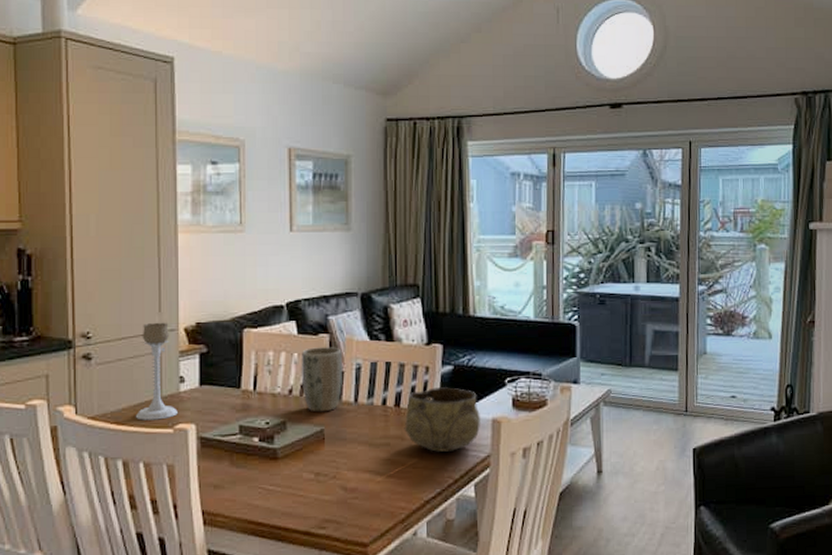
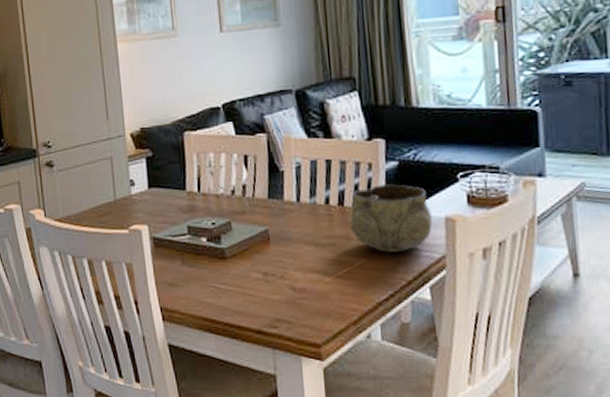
candle holder: present [135,322,178,420] -> none [94,129,131,222]
plant pot: present [301,347,342,412] -> none [241,146,283,213]

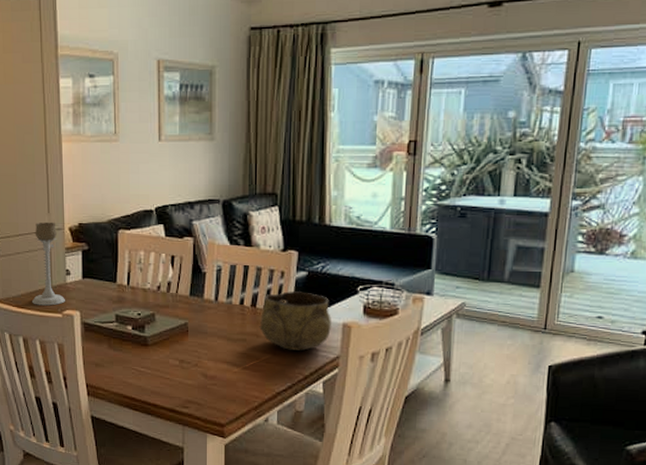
candle holder: none [94,129,131,222] -> present [31,222,65,306]

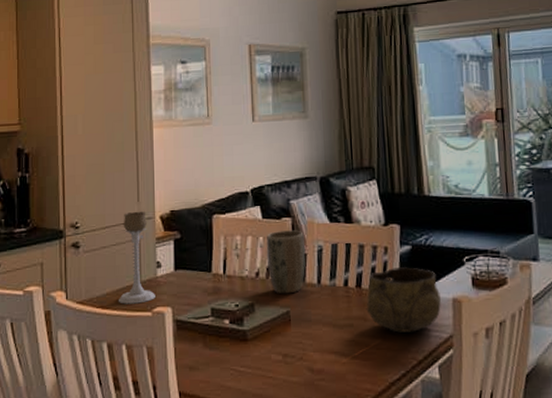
plant pot: none [168,249,204,308] -> present [266,230,305,294]

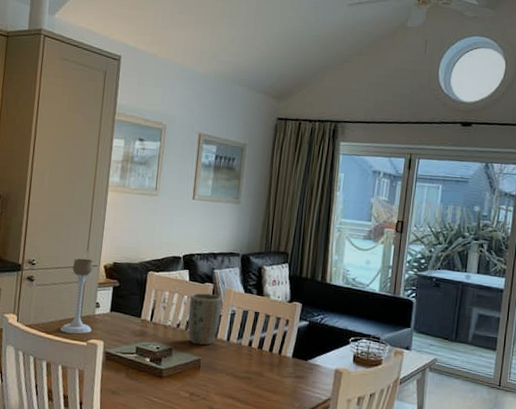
decorative bowl: present [366,267,442,333] -> none [263,337,326,391]

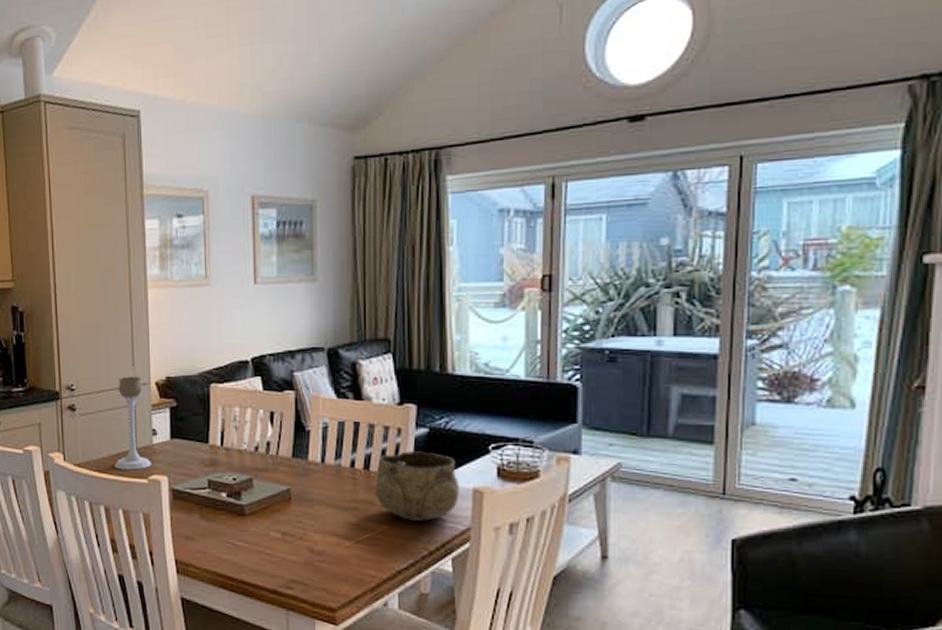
plant pot: present [187,293,222,346] -> none [266,404,308,471]
decorative bowl: none [263,337,326,391] -> present [374,451,461,521]

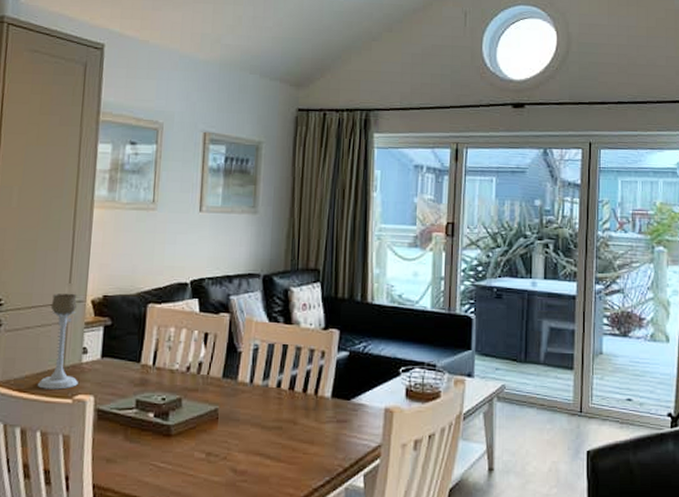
decorative bowl: present [374,451,461,521] -> none [297,373,374,439]

